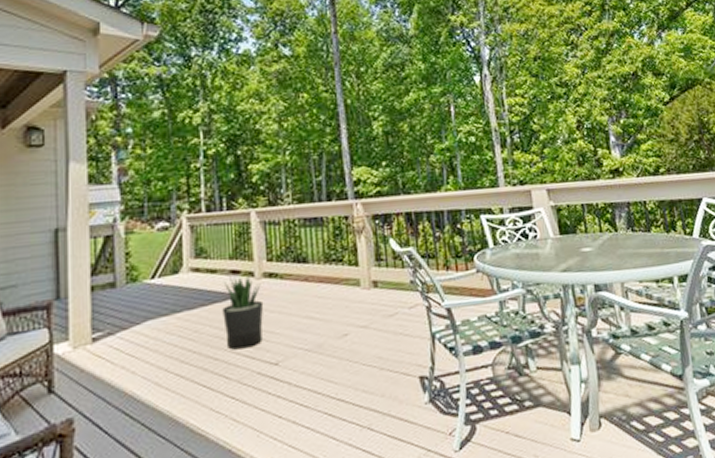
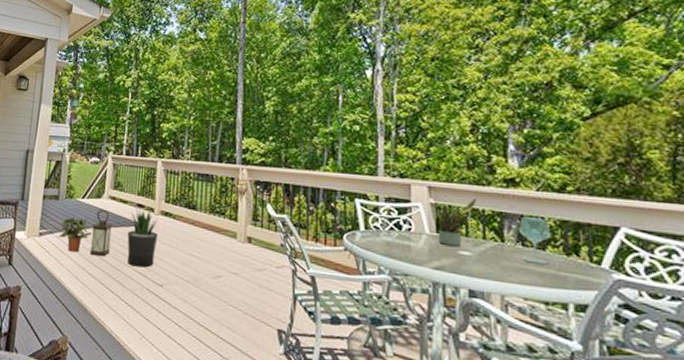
potted plant: none [122,304,173,353] -> present [58,216,93,252]
lantern: none [171,287,201,351] -> present [90,210,112,257]
potted plant: none [558,194,591,246] -> present [438,199,477,247]
wine glass: none [627,202,654,247] -> present [518,217,552,265]

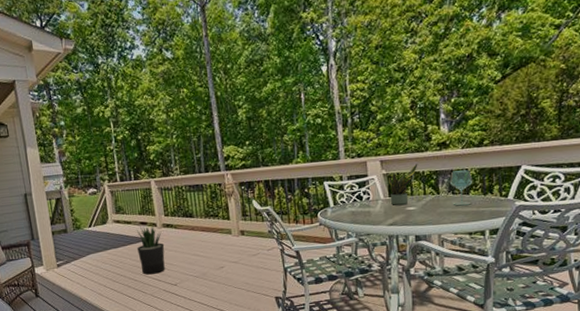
potted plant: present [58,216,93,252] -> none [74,244,106,275]
lantern: present [90,210,112,257] -> none [104,233,125,274]

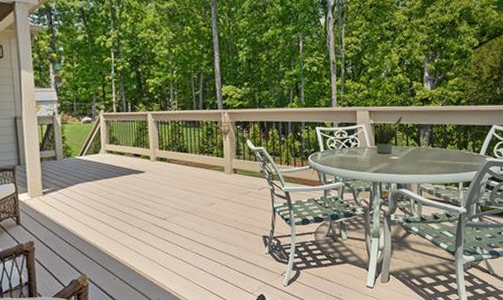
planter: present [137,226,165,275] -> none [128,158,157,208]
wine glass: present [449,170,473,206] -> none [429,125,451,158]

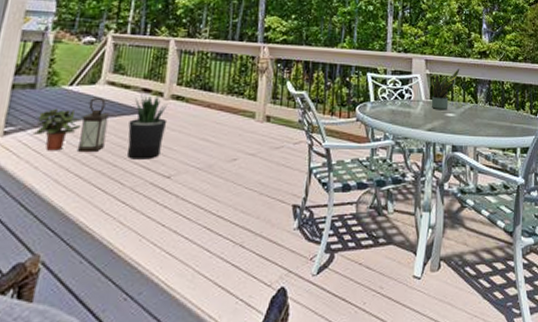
potted plant: none [62,173,95,204] -> present [32,108,82,151]
lantern: none [94,164,114,205] -> present [78,98,109,153]
planter: none [128,158,157,208] -> present [127,93,168,160]

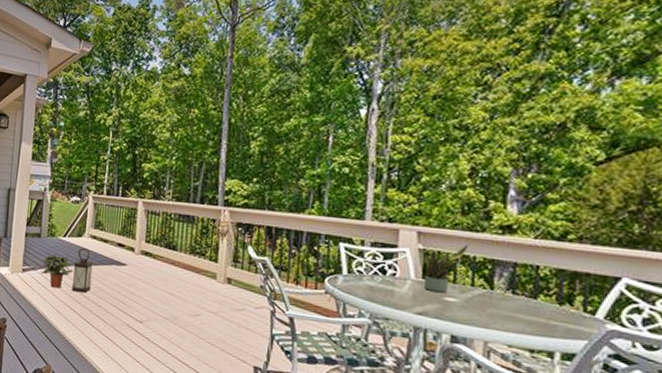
planter: present [127,93,168,160] -> none [107,247,139,305]

